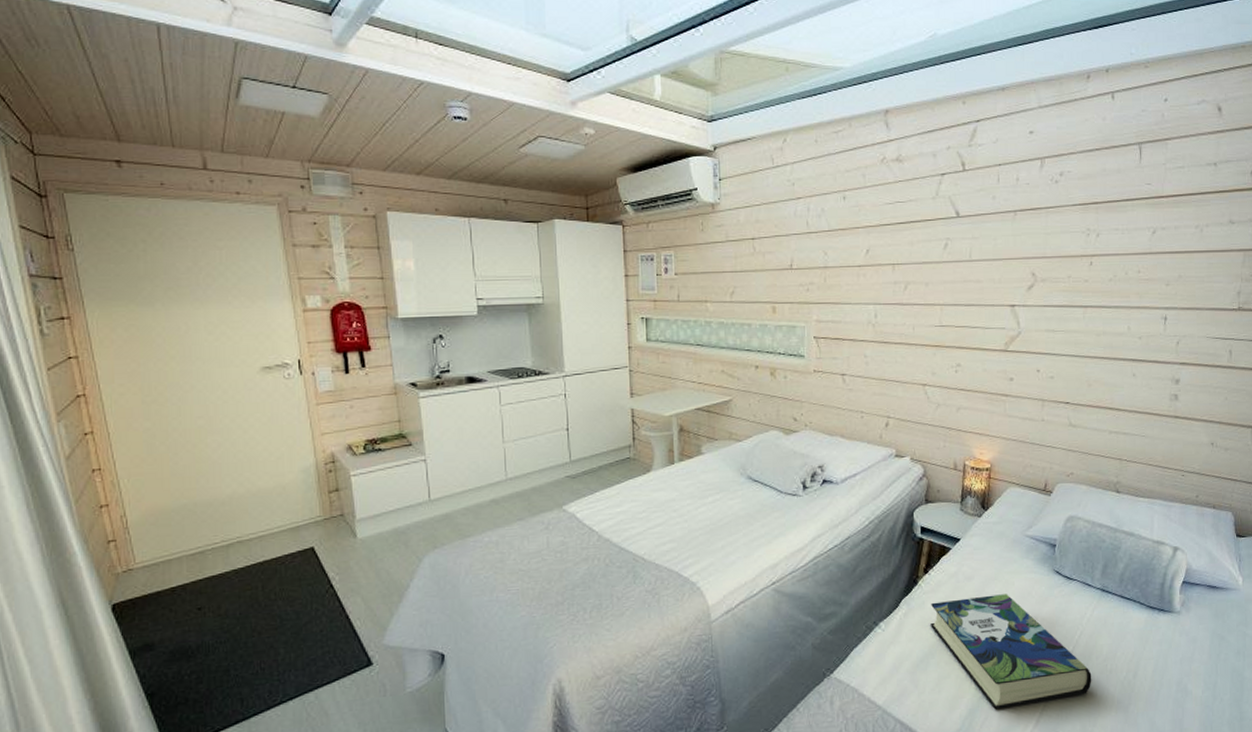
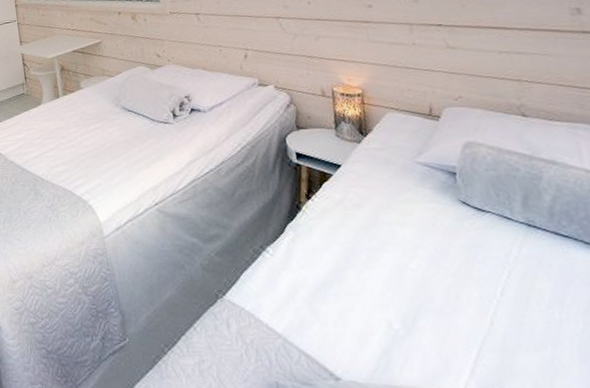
book: present [931,594,1092,709] -> none [319,224,537,351]

